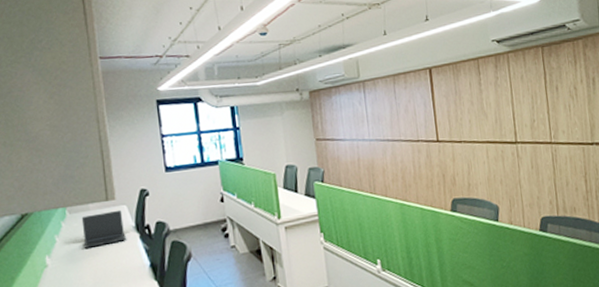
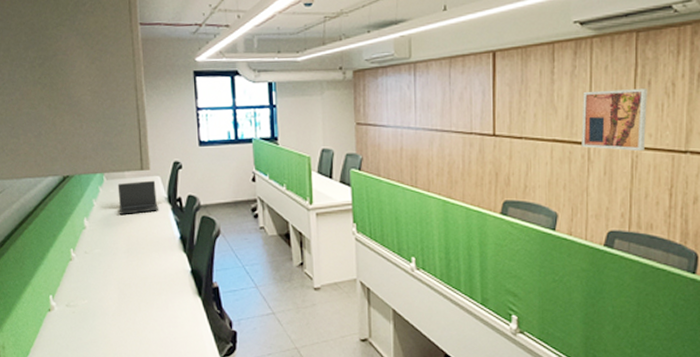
wall art: none [506,93,561,147] -> present [581,88,647,152]

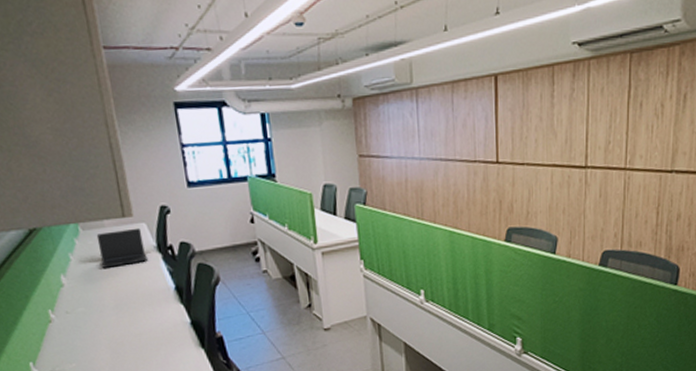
wall art: present [581,88,647,152] -> none [579,110,639,173]

